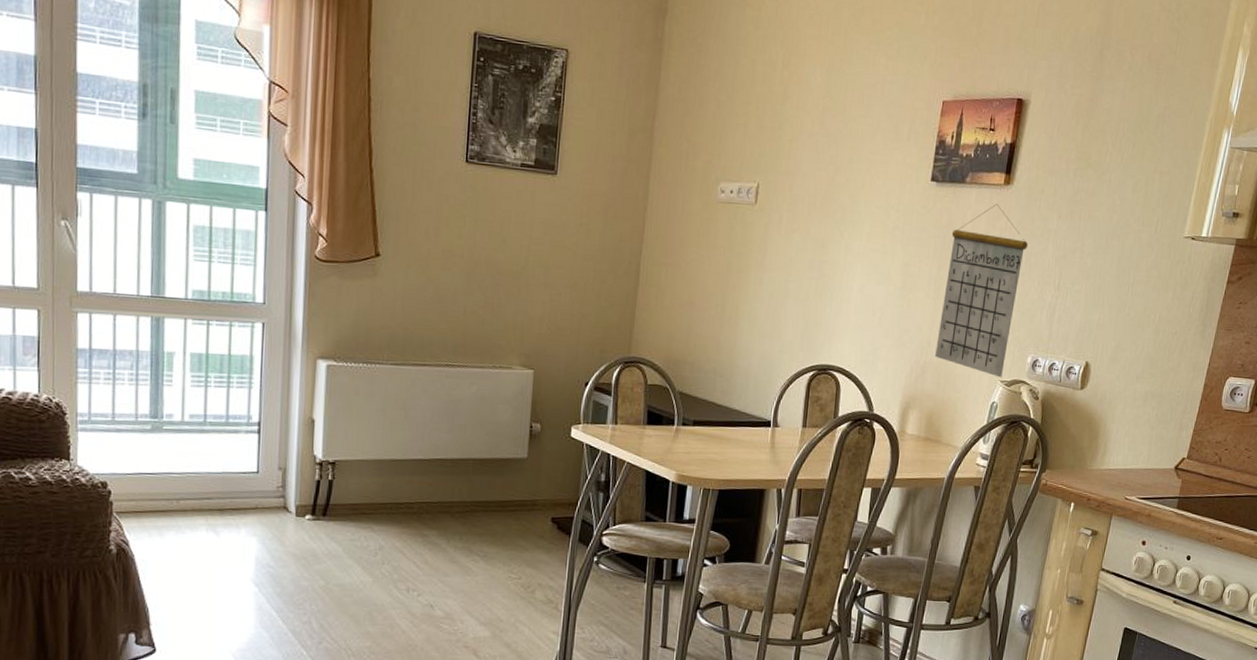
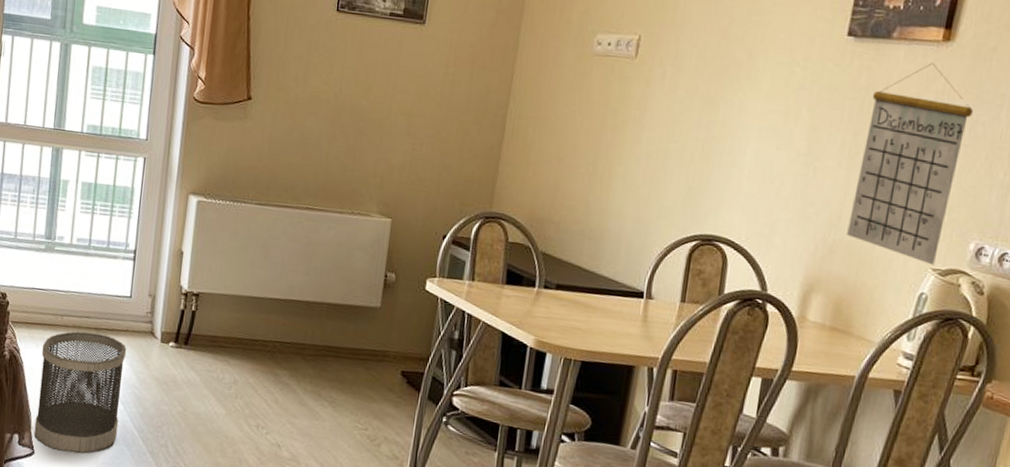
wastebasket: none [153,514,257,644] -> present [33,331,127,454]

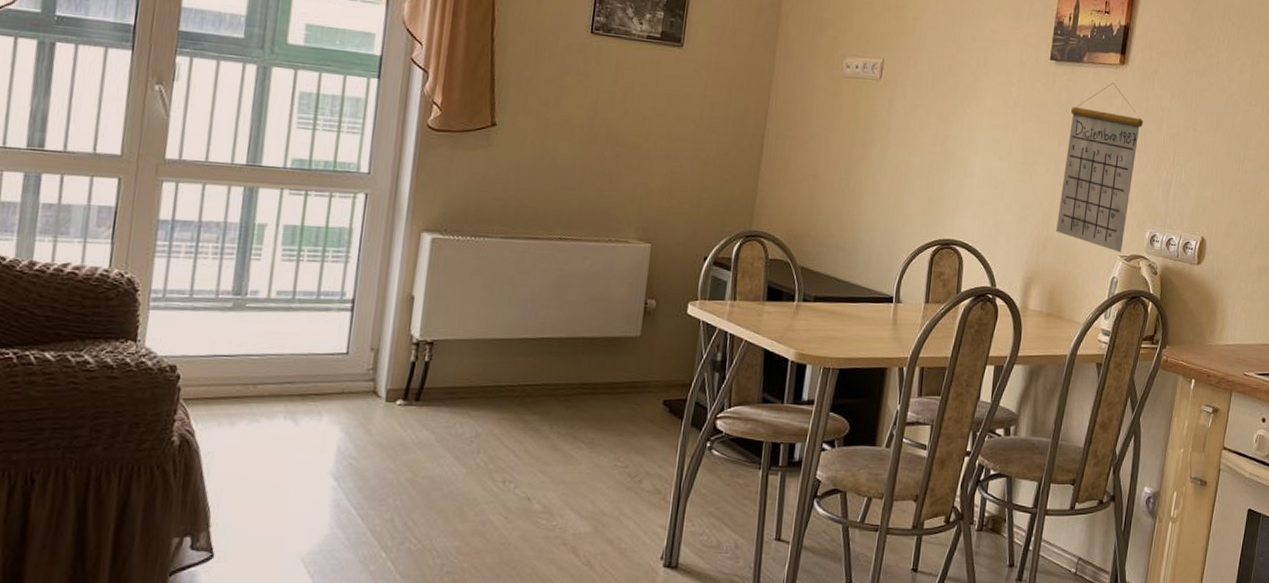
wastebasket: present [33,331,127,454] -> none [213,400,342,548]

